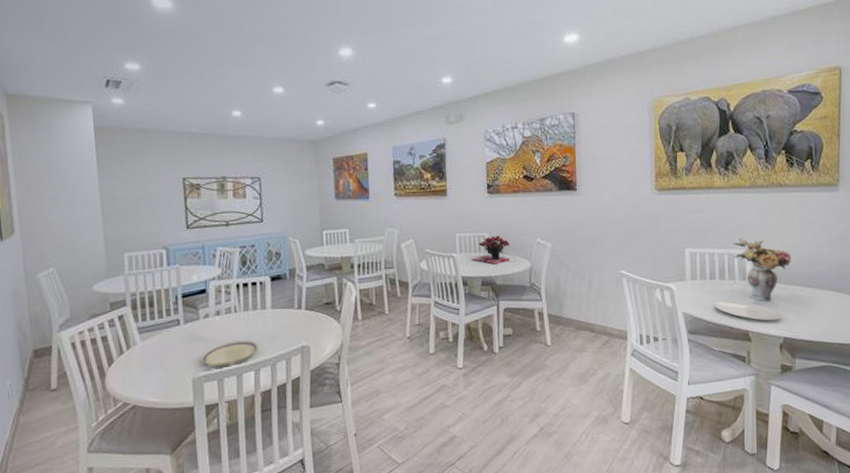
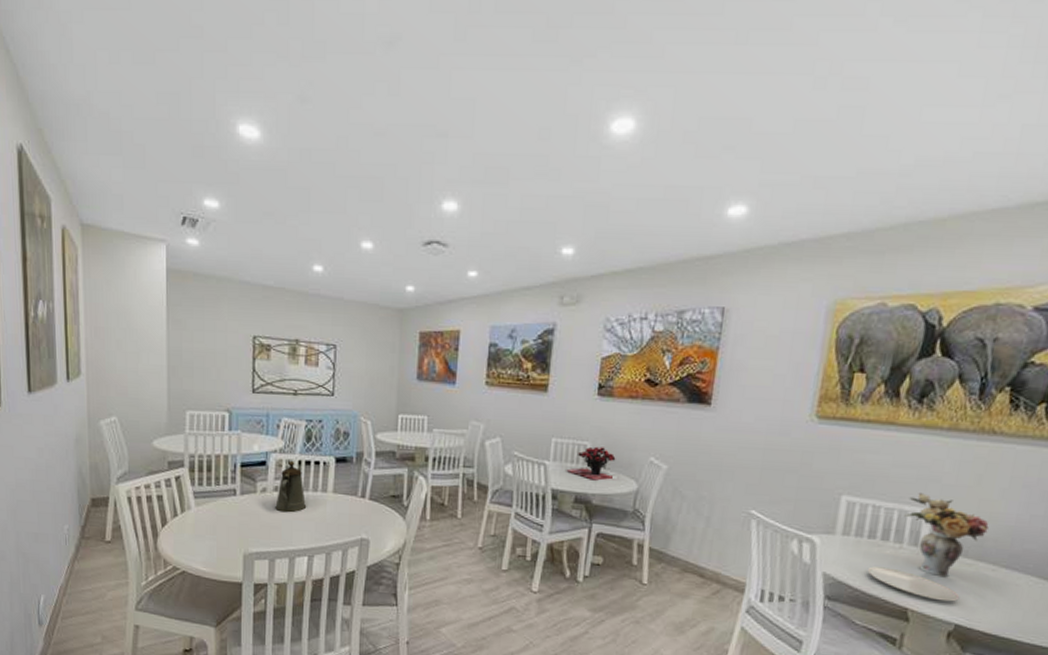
plate: present [201,340,259,367] -> none [254,521,315,547]
coffee pot: none [218,285,248,334] -> present [275,460,306,513]

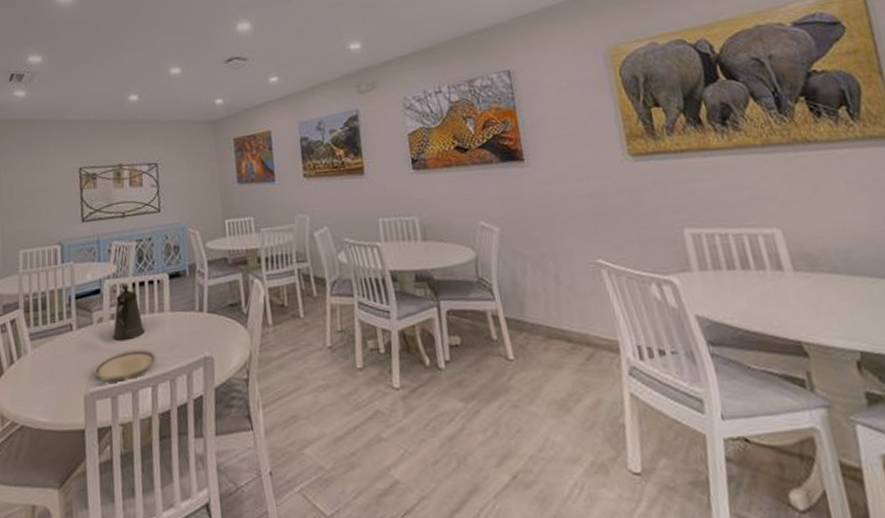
plate: none [254,521,315,547] -> present [94,348,156,381]
flower arrangement: present [566,446,616,479] -> none [399,219,448,254]
plate: present [867,566,960,602] -> none [740,298,852,327]
flower arrangement: present [904,493,989,578] -> none [752,213,848,300]

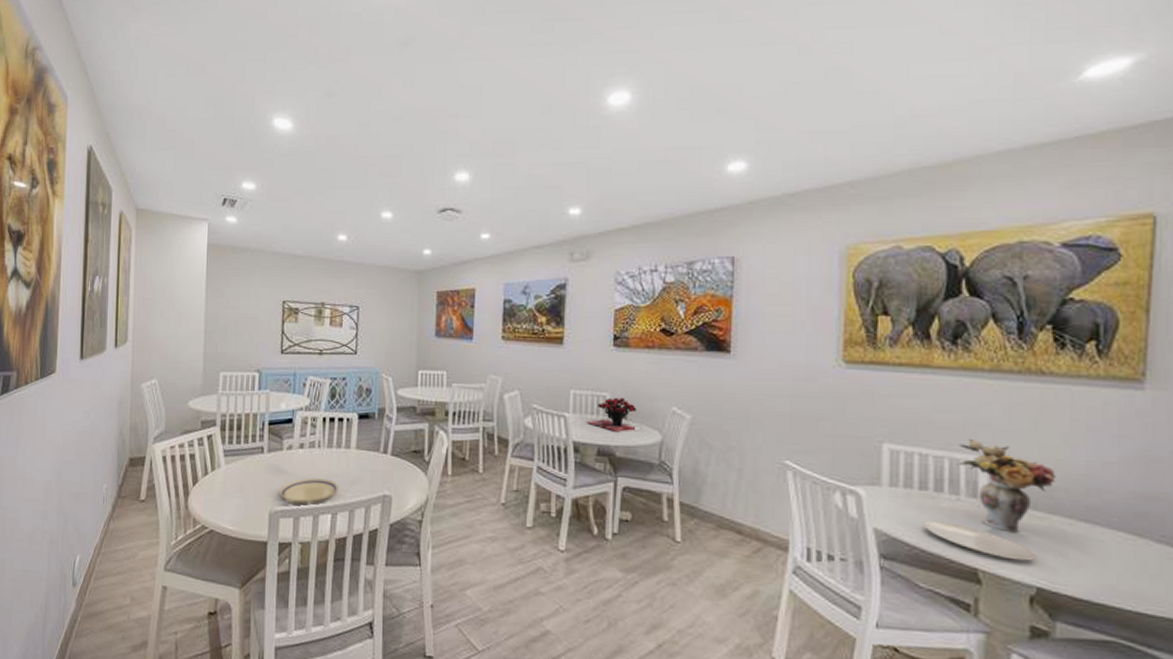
coffee pot: present [113,284,144,342] -> none [300,417,330,470]
flower arrangement: none [399,219,448,254] -> present [586,397,637,431]
plate: none [740,298,852,327] -> present [924,521,1037,561]
flower arrangement: none [752,213,848,300] -> present [956,439,1056,534]

